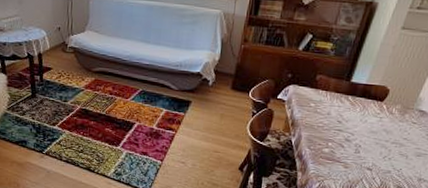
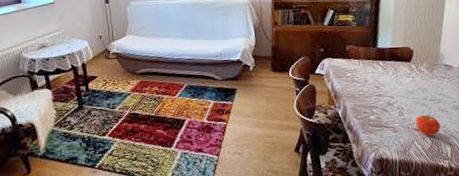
fruit: none [369,155,396,177] -> present [415,114,441,136]

